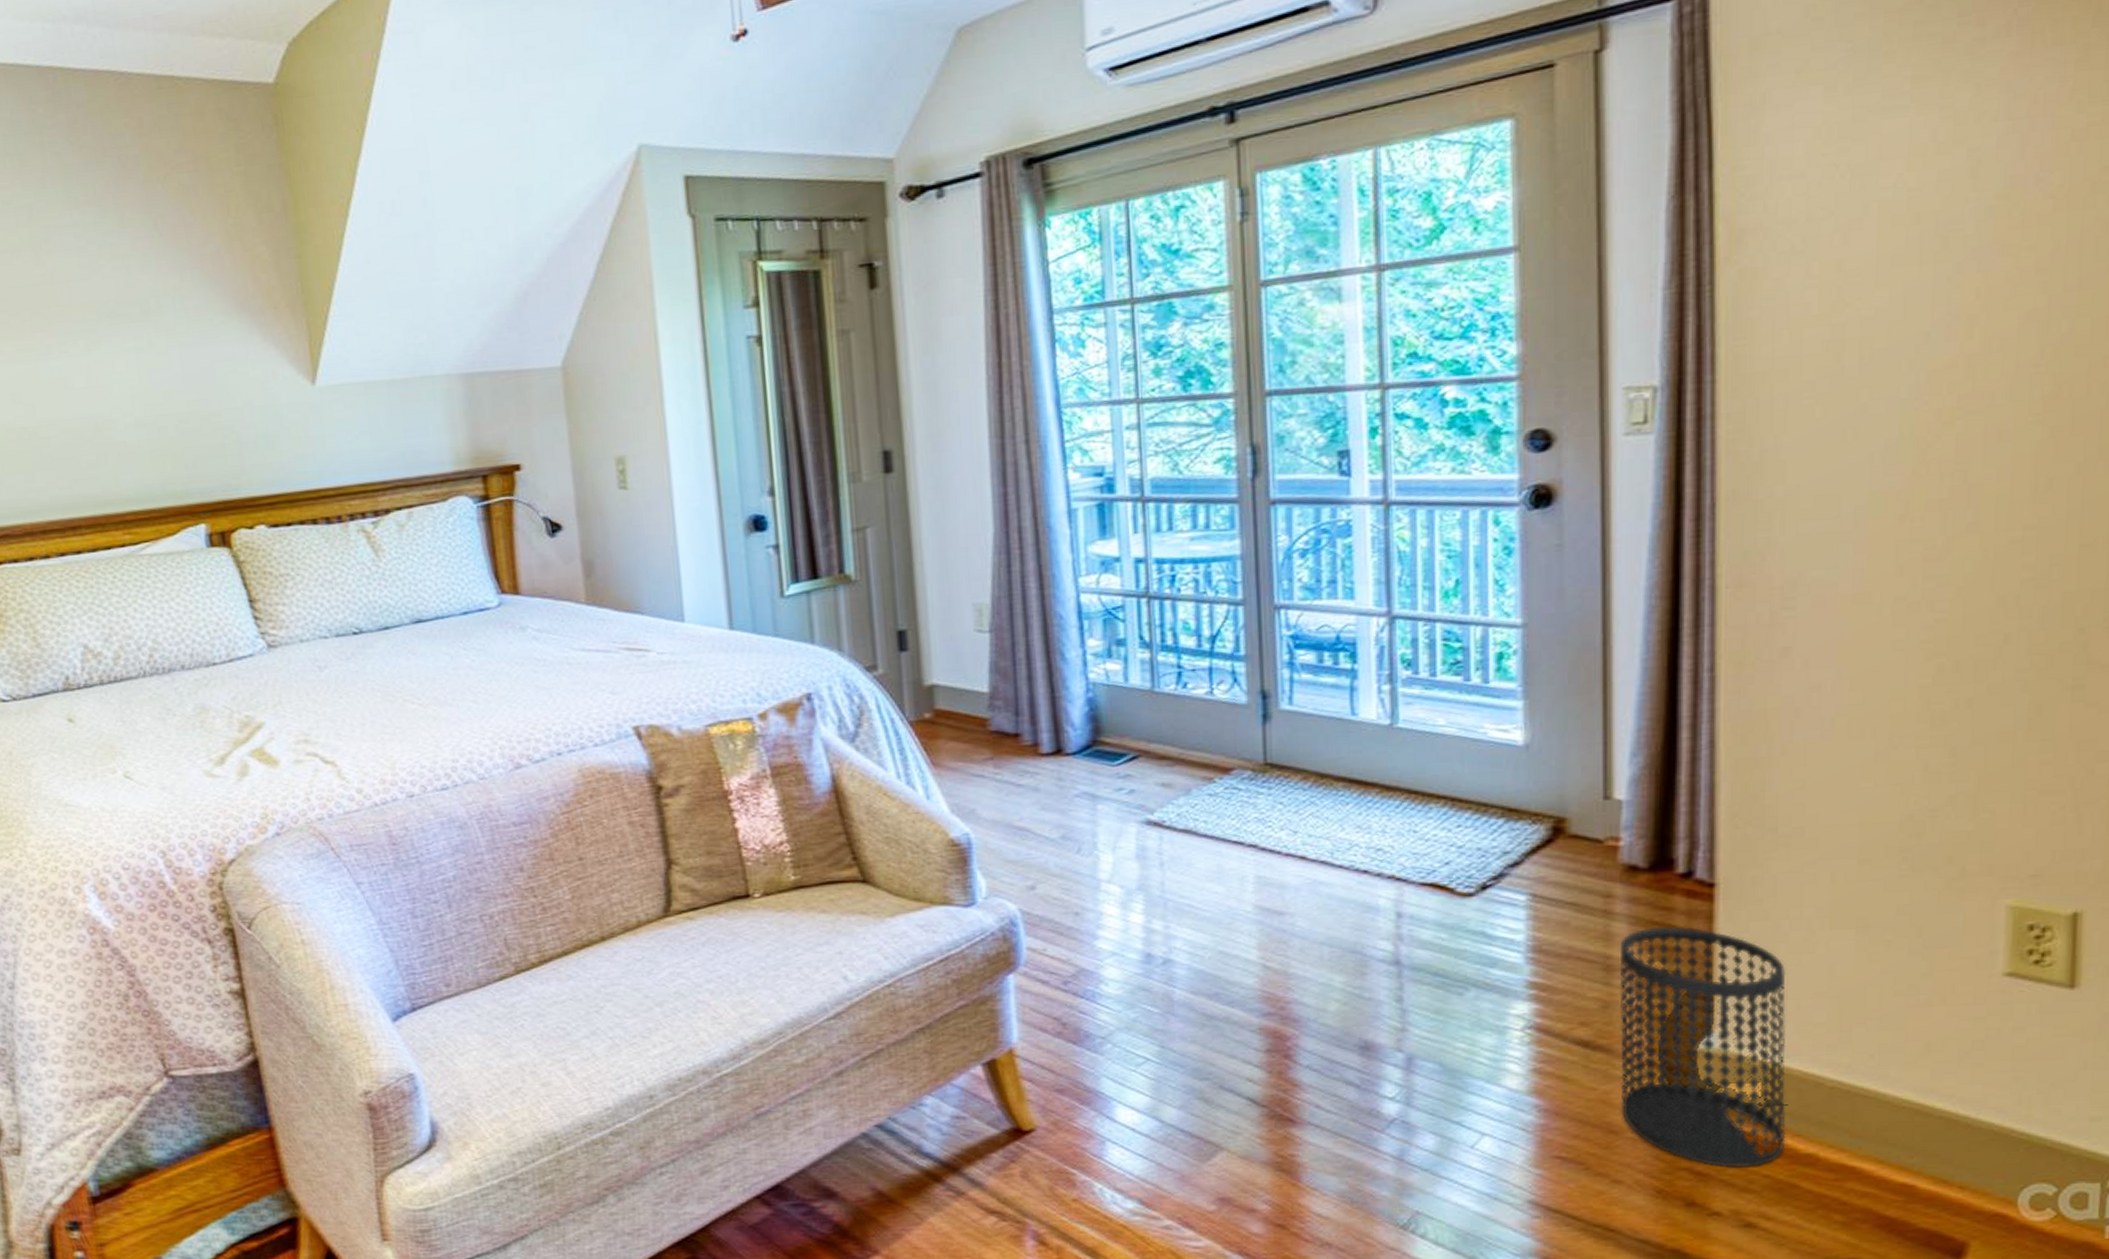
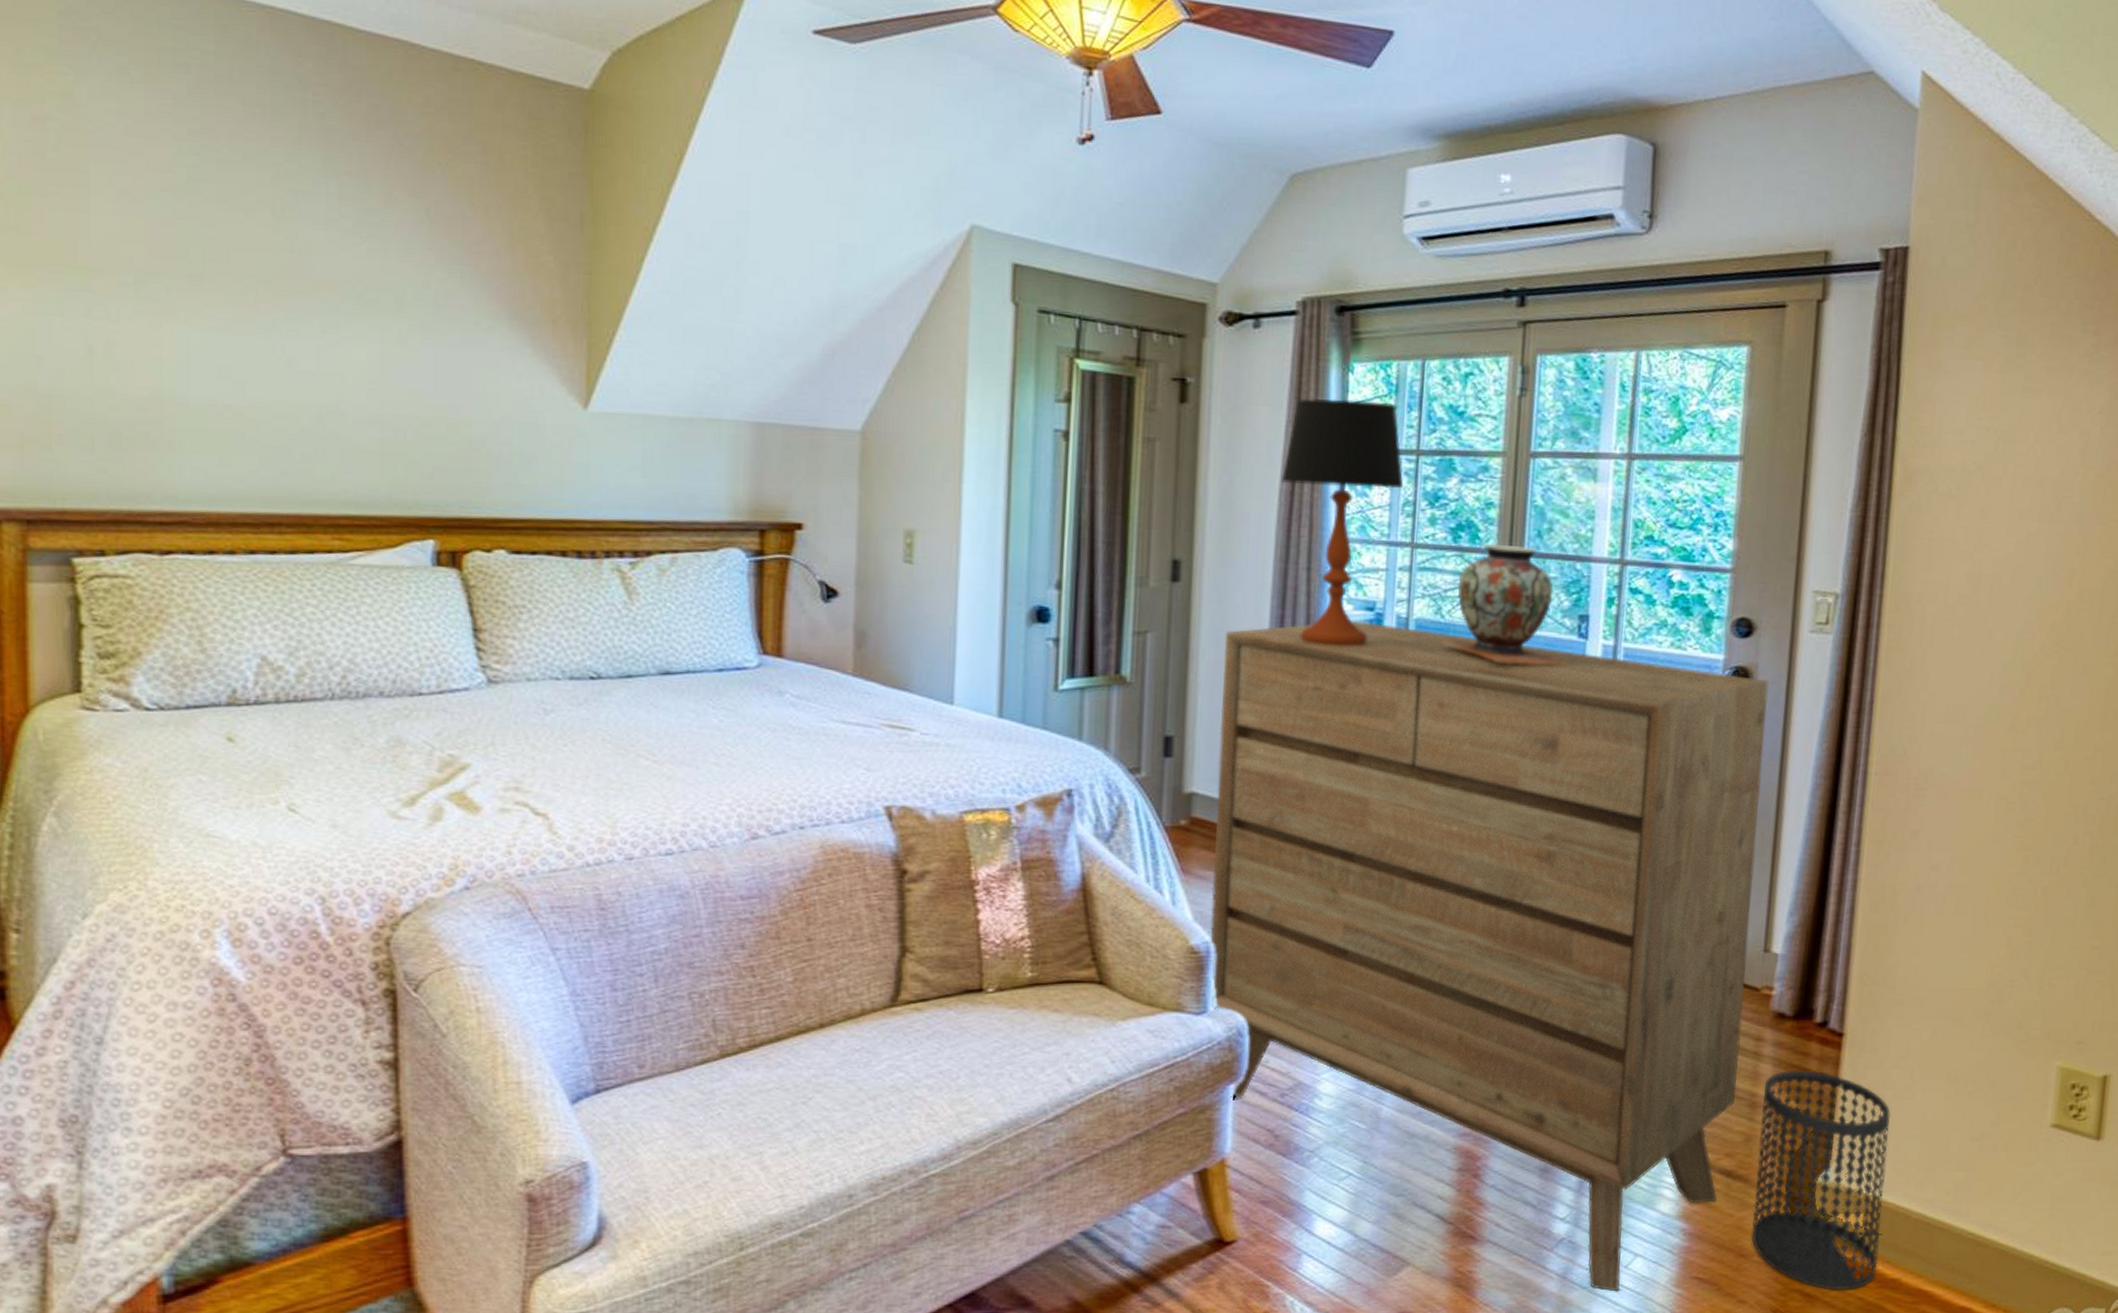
dresser: none [946,488,1586,1174] -> present [1210,621,1769,1292]
table lamp: none [985,253,1121,519] -> present [1280,398,1404,647]
decorative vase: none [1182,385,1331,516] -> present [1441,543,1568,666]

